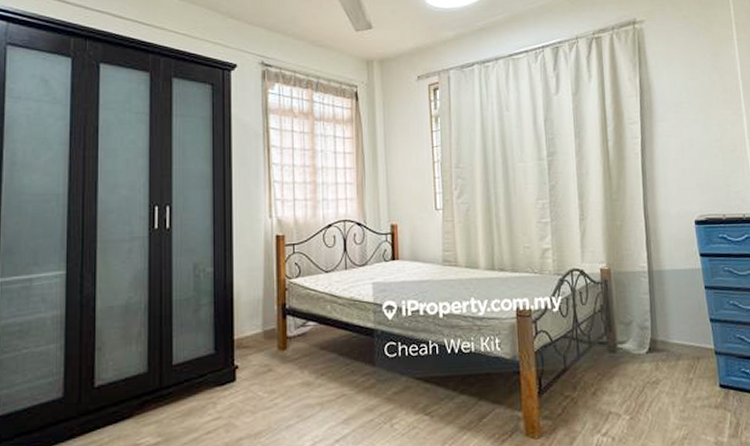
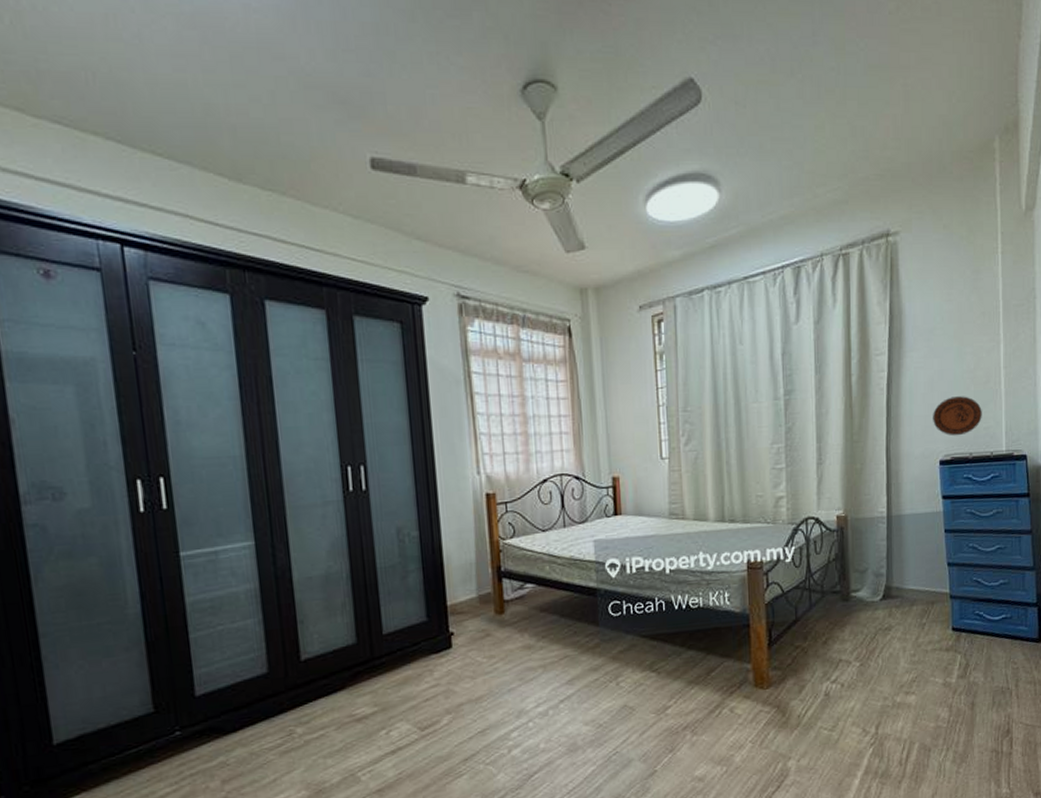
decorative plate: none [685,162,732,199] -> present [933,396,982,436]

